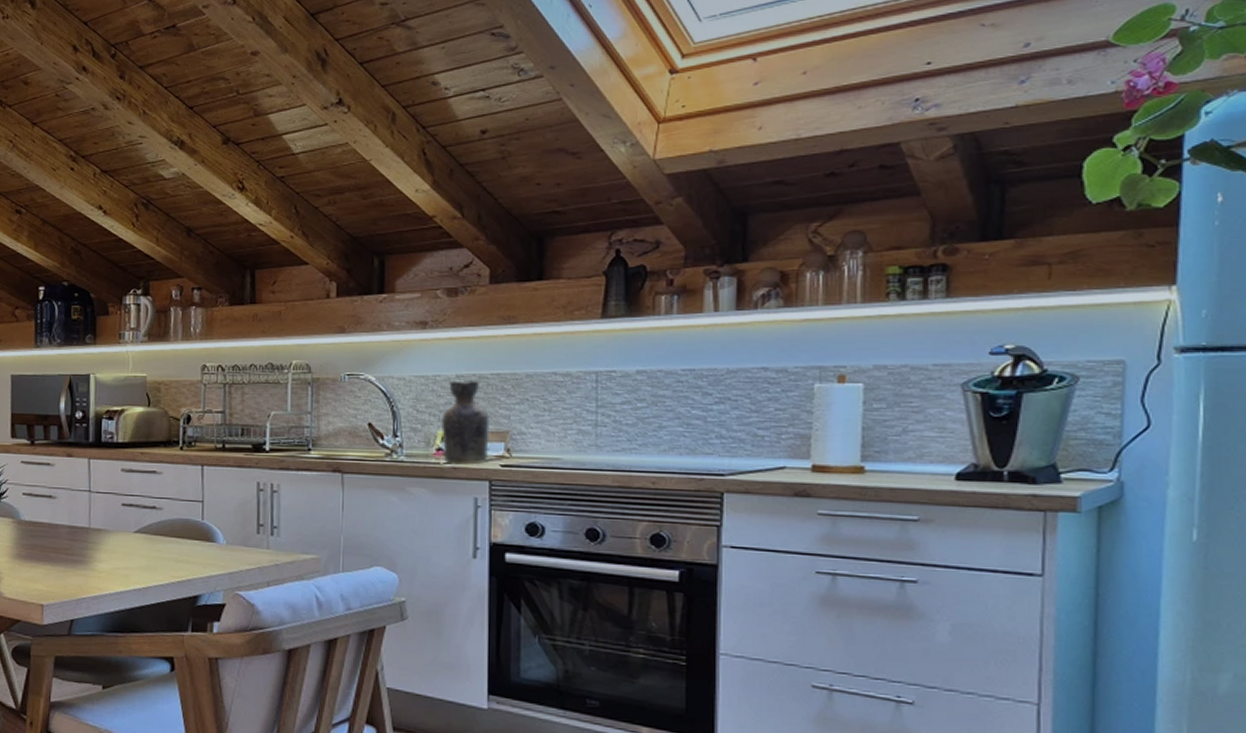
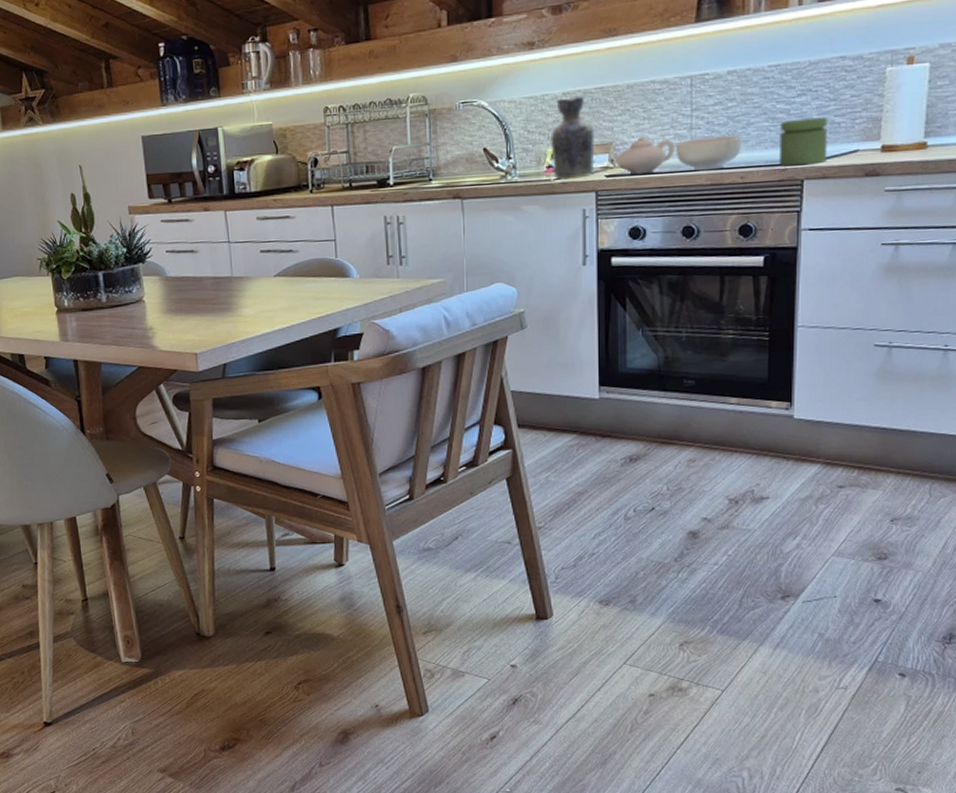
teapot: none [509,428,578,468] -> present [612,136,675,174]
bowl: none [578,436,654,472] -> present [675,135,743,172]
jar: none [696,427,750,479] -> present [779,116,828,168]

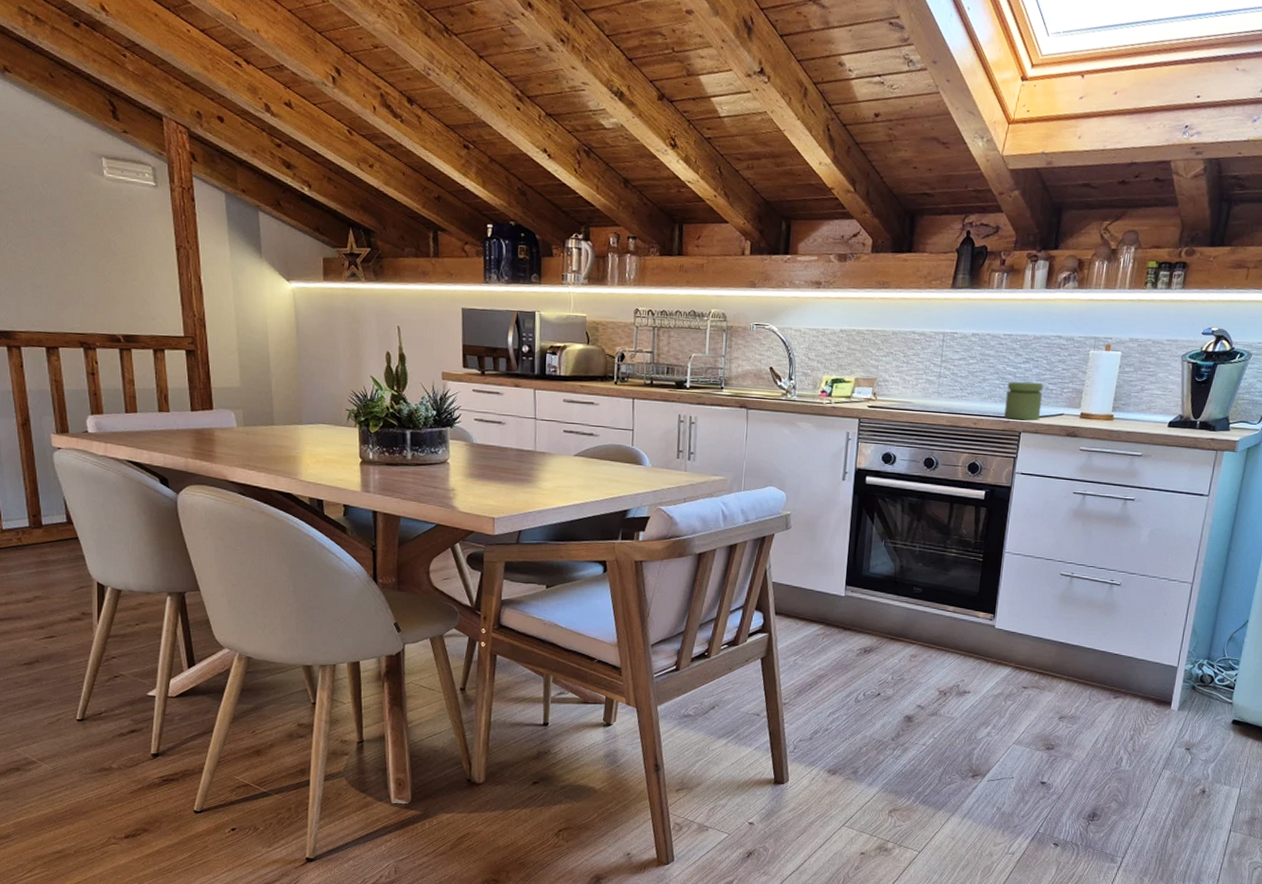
ceramic jug: present [549,96,595,180] -> none [825,334,863,406]
teapot: present [612,136,675,174] -> none [875,377,926,409]
bowl: present [675,135,743,172] -> none [925,385,979,414]

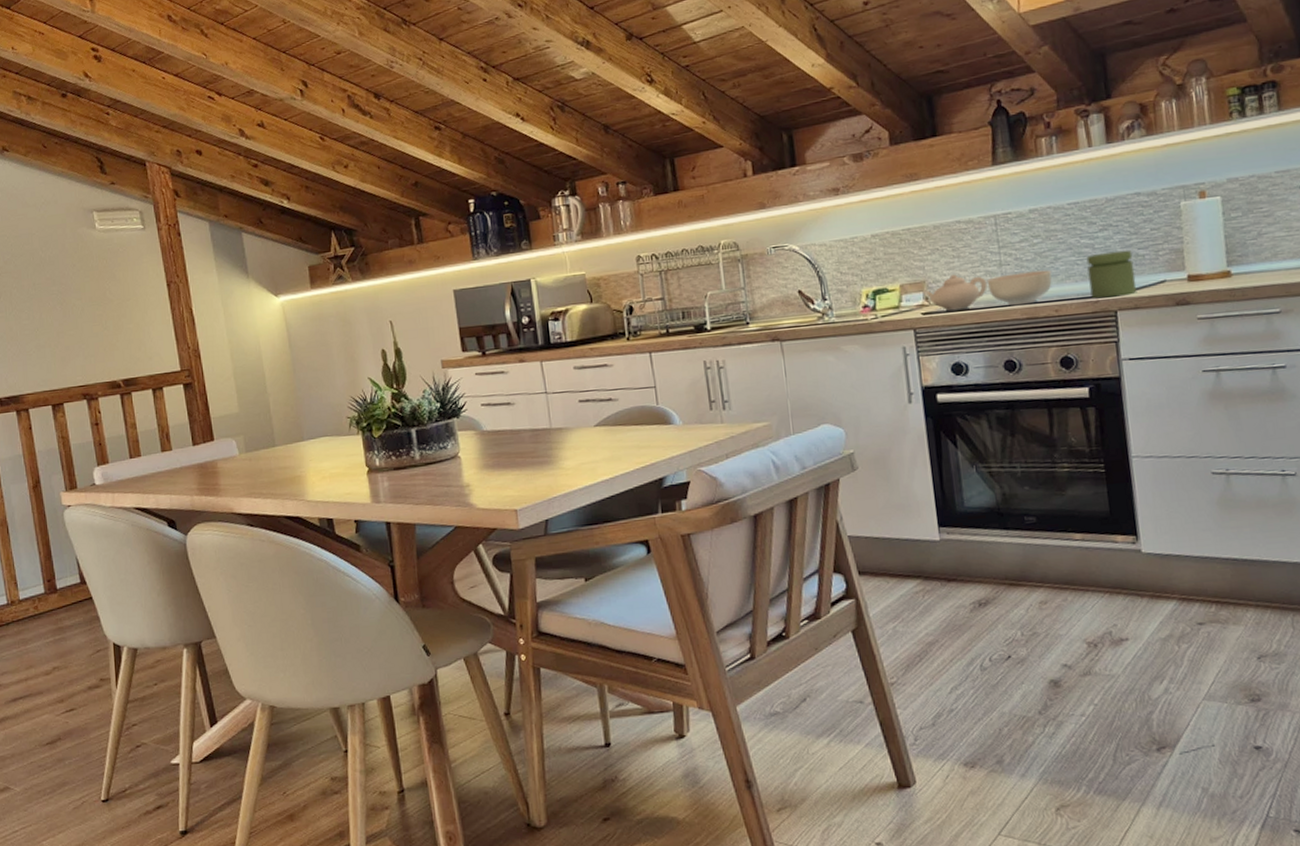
teapot: none [875,377,926,409] -> present [926,274,988,311]
bowl: none [925,385,979,414] -> present [986,269,1053,307]

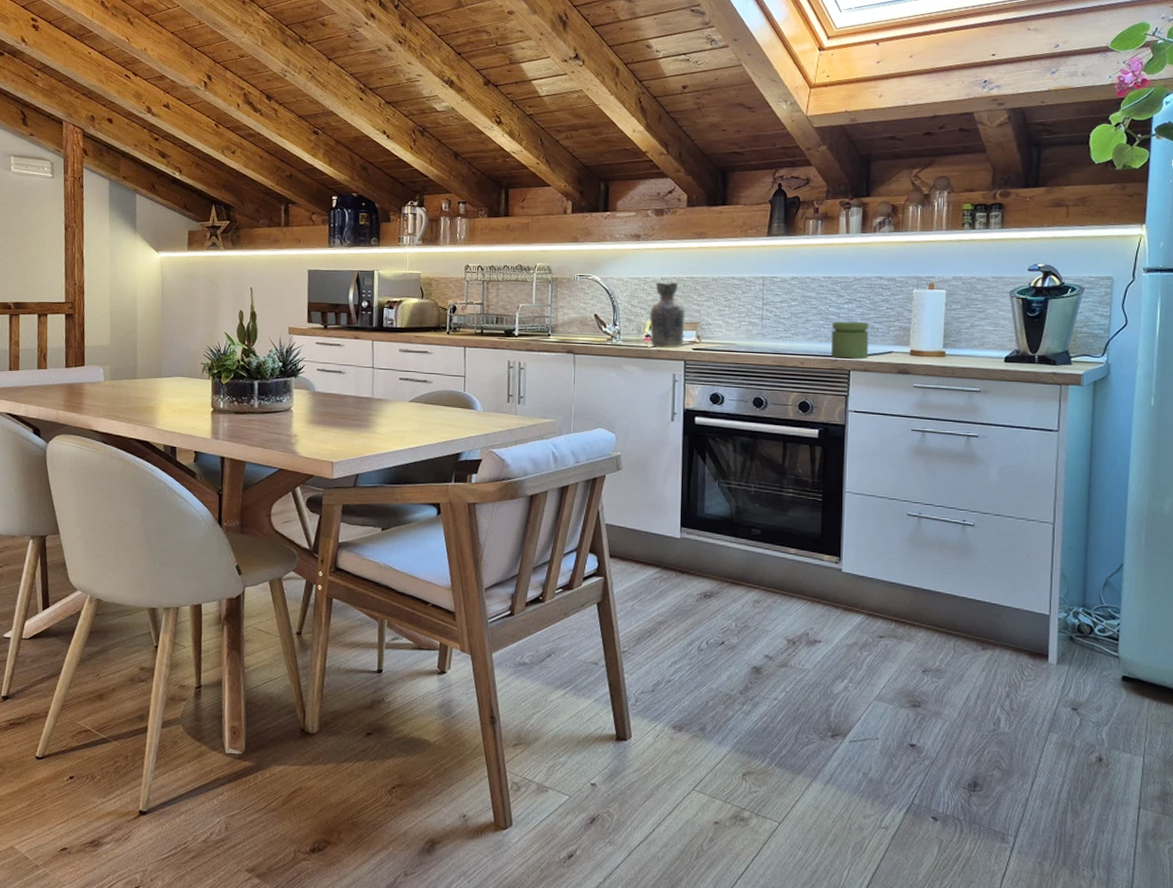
ceramic jug: none [863,237,910,319] -> present [649,282,685,349]
teapot: present [926,274,988,311] -> none [699,320,749,351]
bowl: present [986,269,1053,307] -> none [749,327,803,355]

